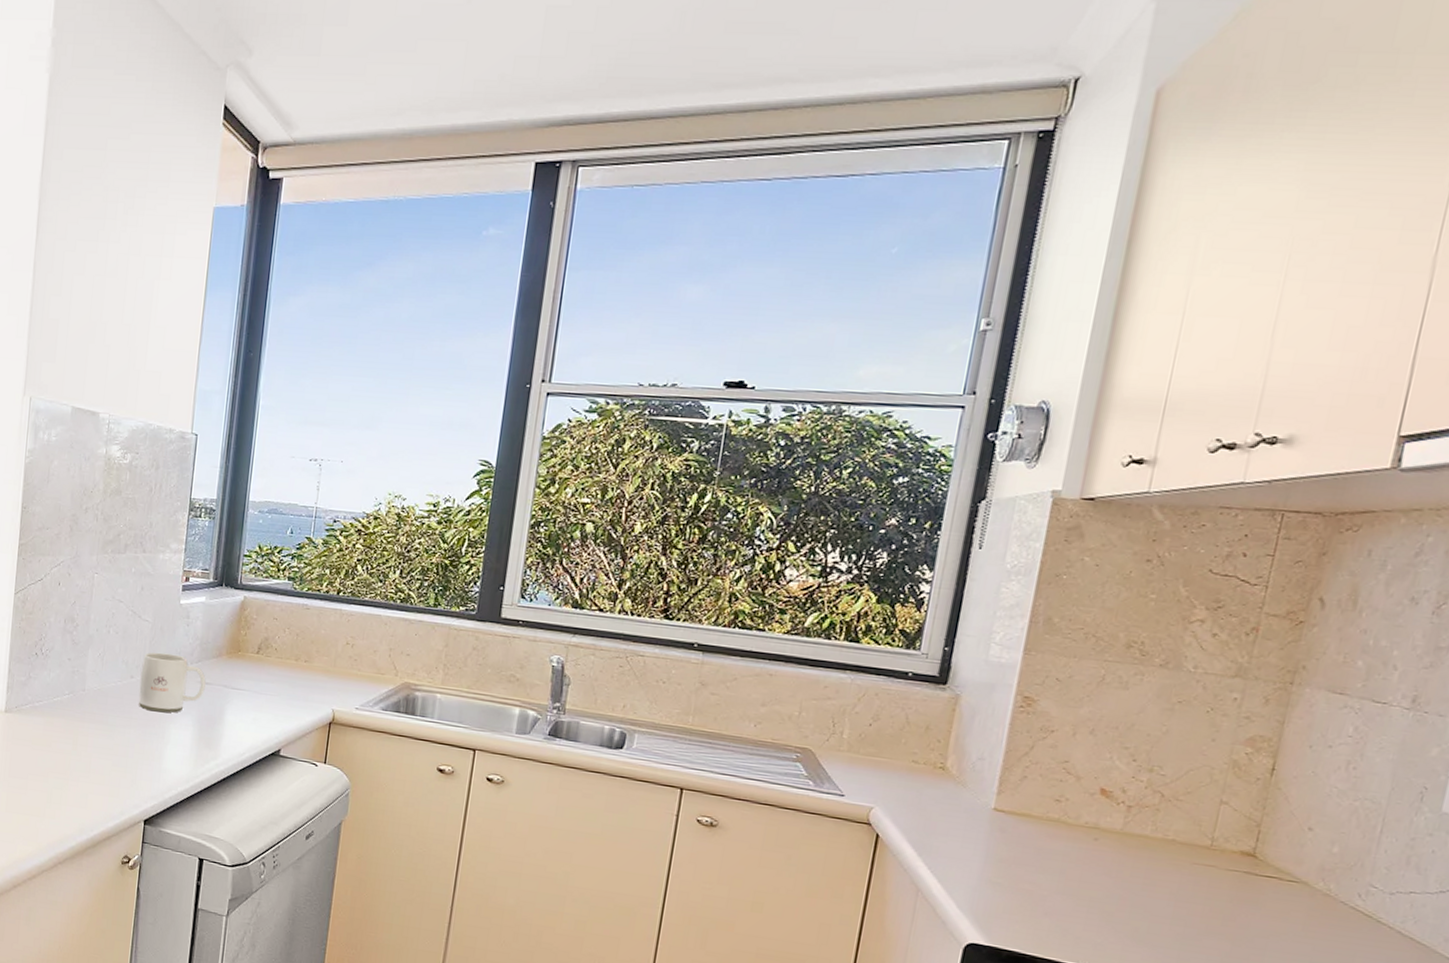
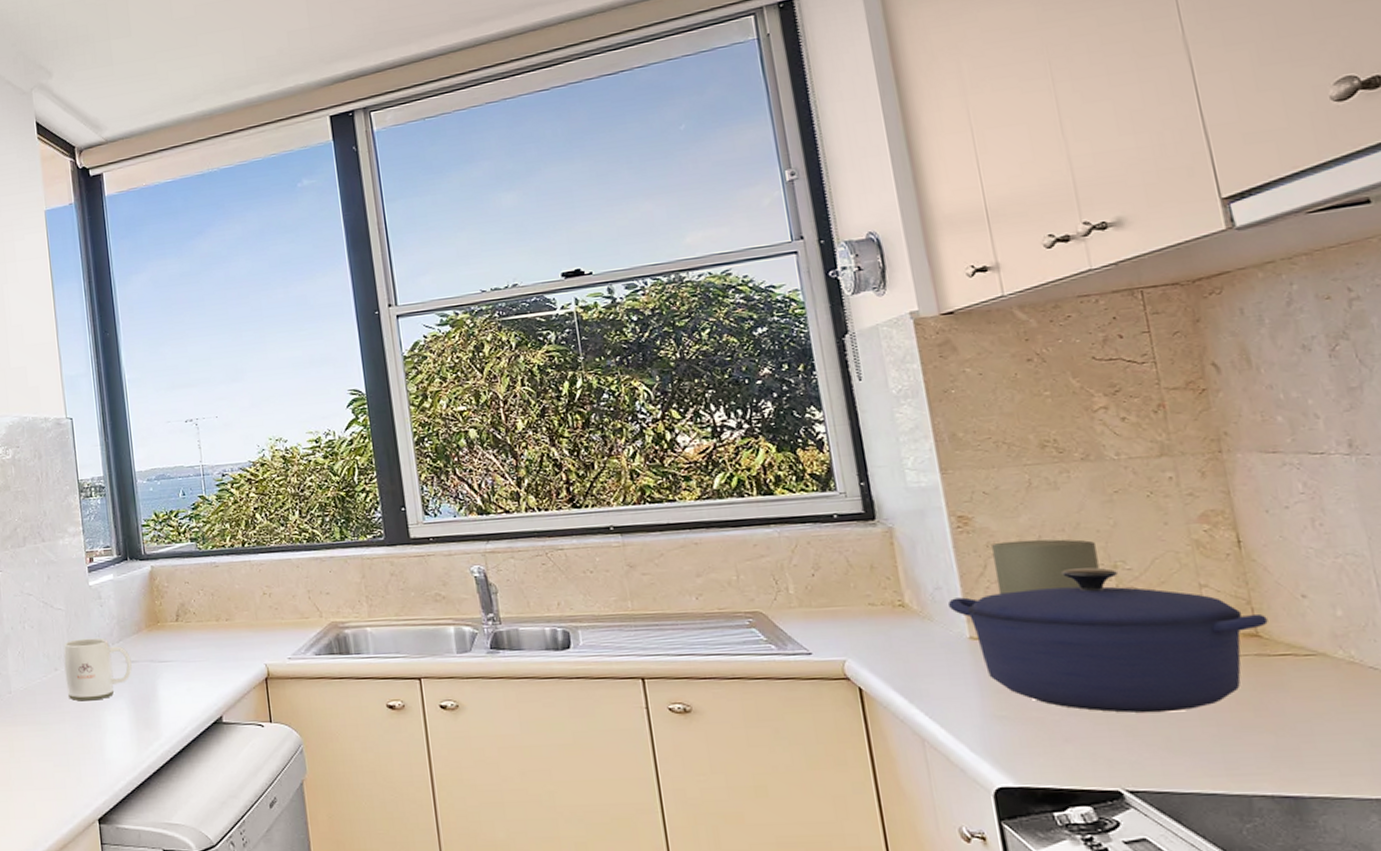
cooking pot: none [984,764,1269,909] -> present [947,567,1268,713]
canister: none [1035,727,1141,784] -> present [992,539,1099,595]

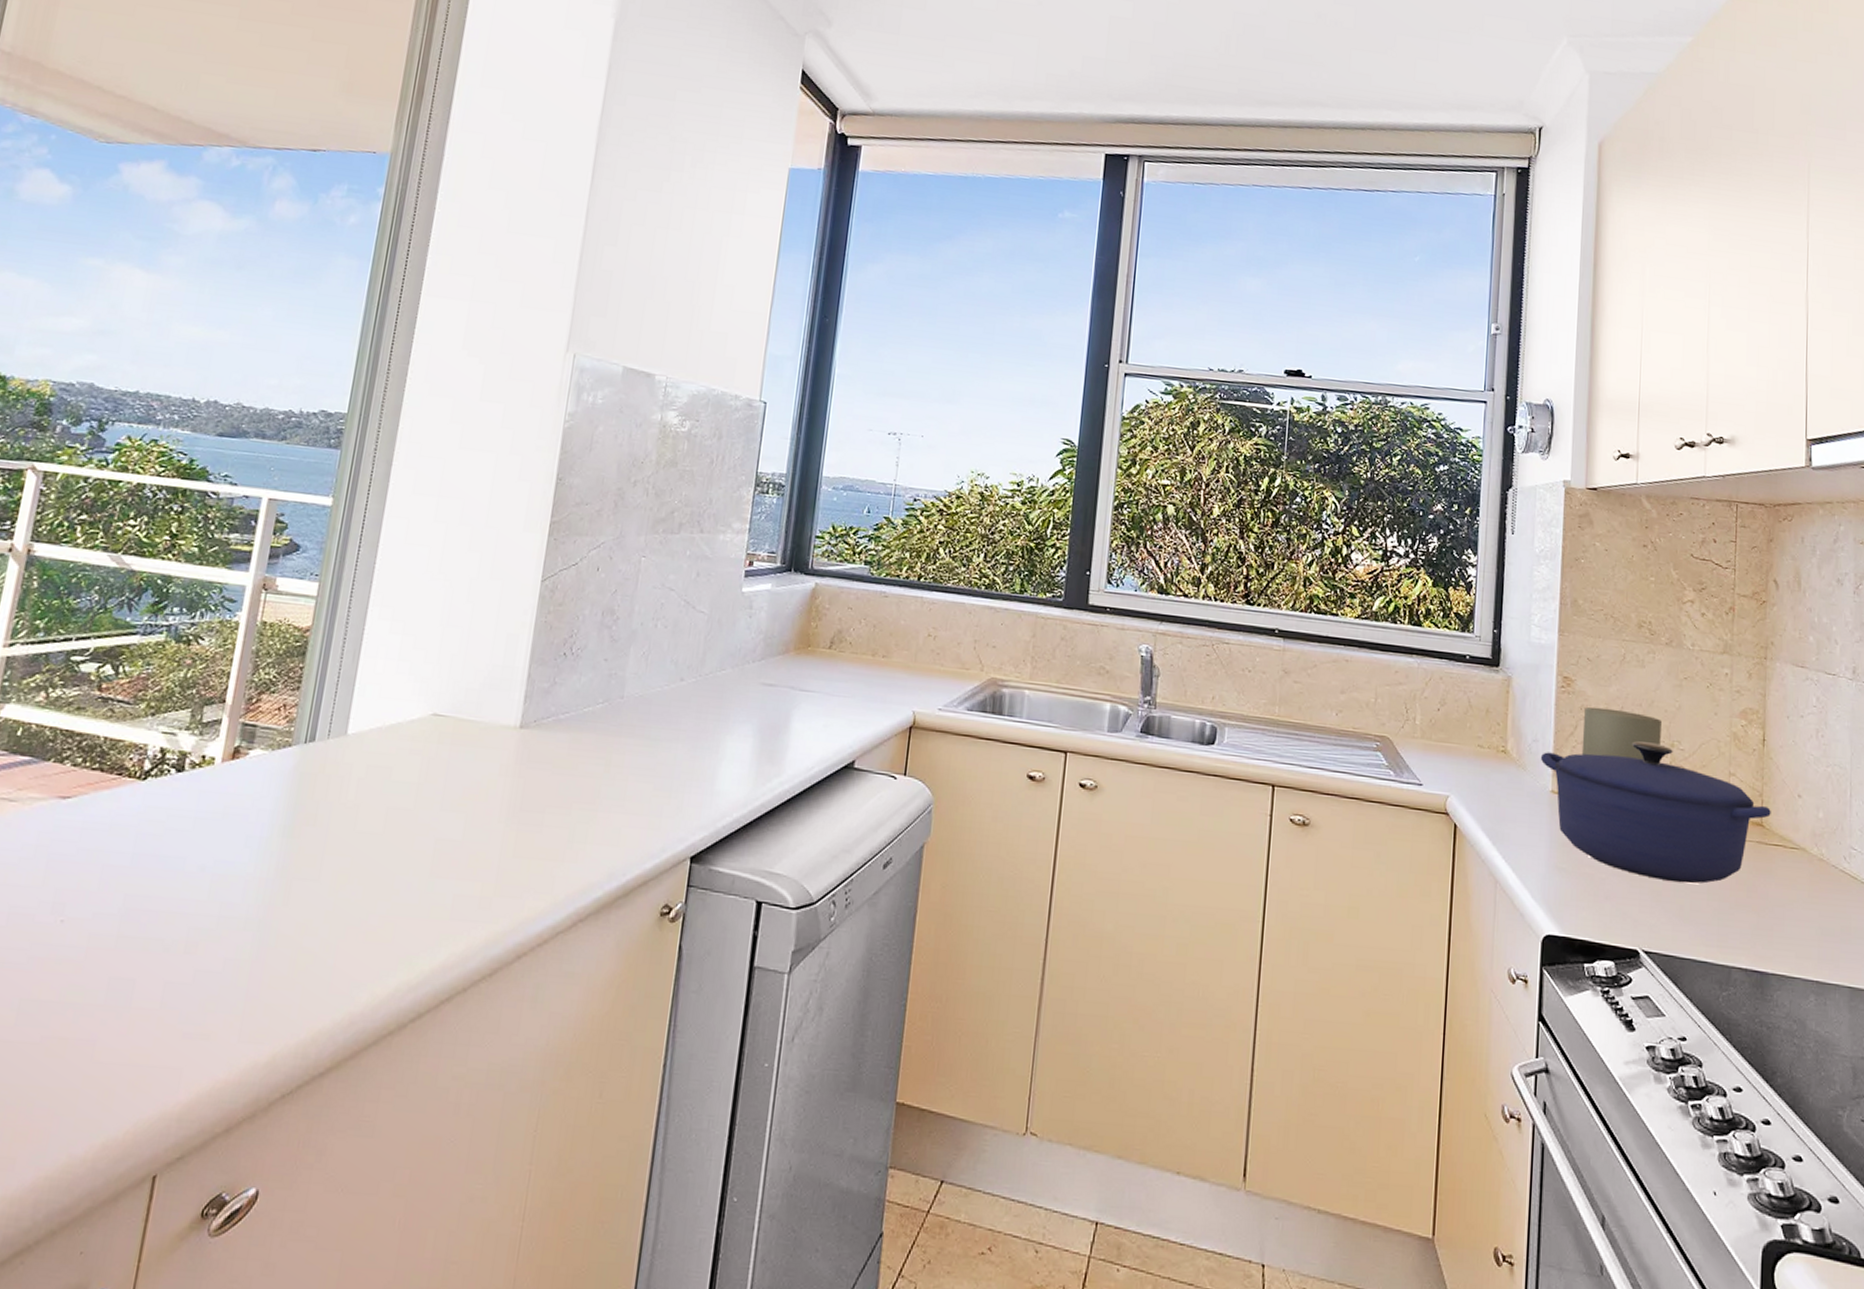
mug: present [63,637,132,701] -> none [688,649,770,722]

